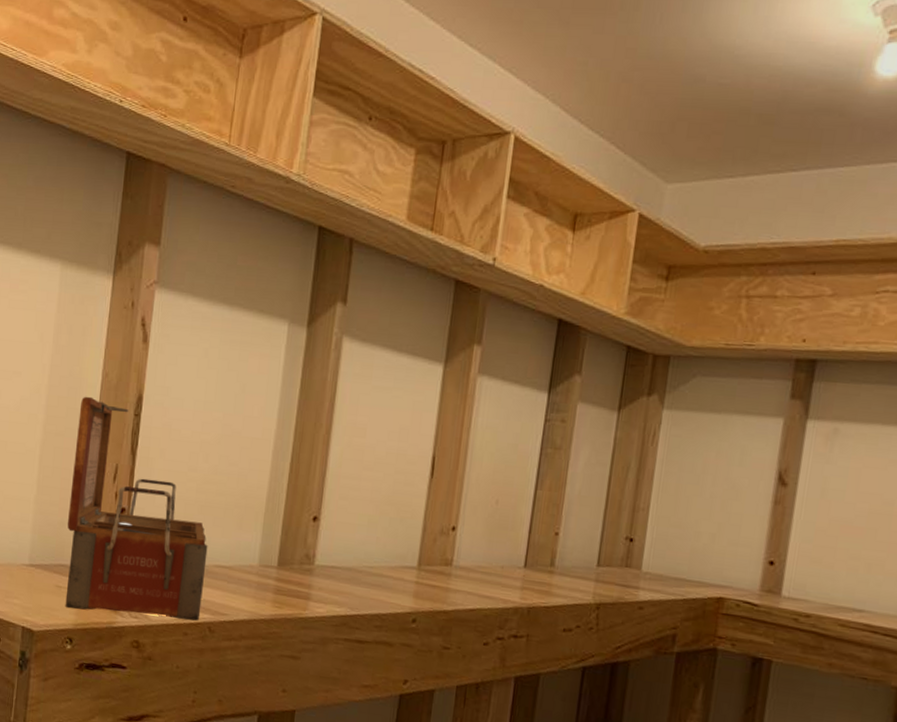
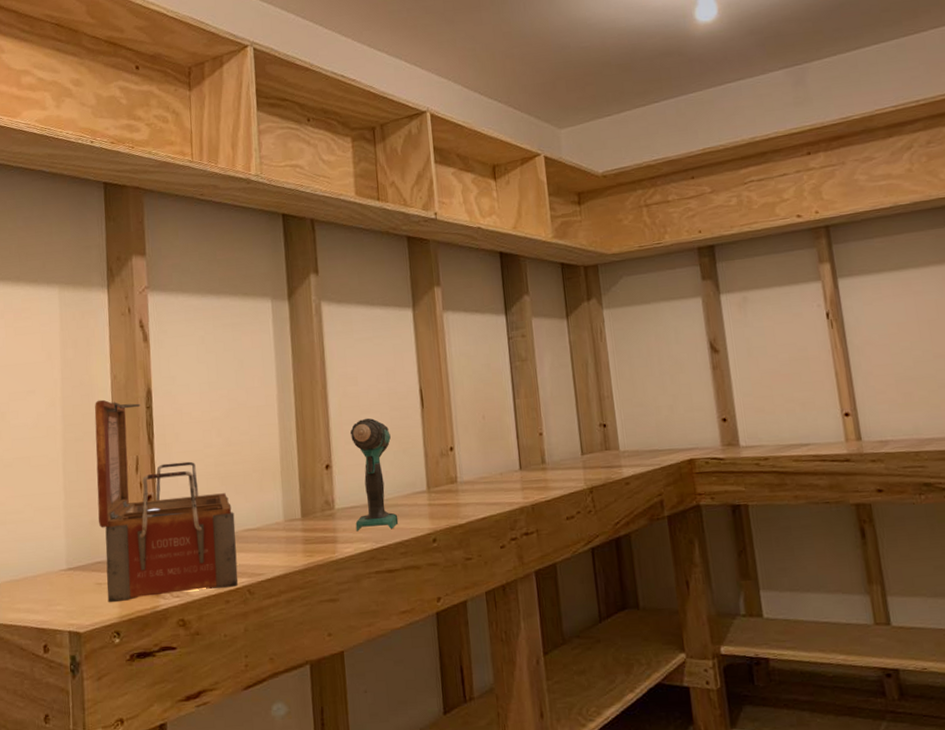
power drill: none [332,475,390,600] -> present [350,418,399,532]

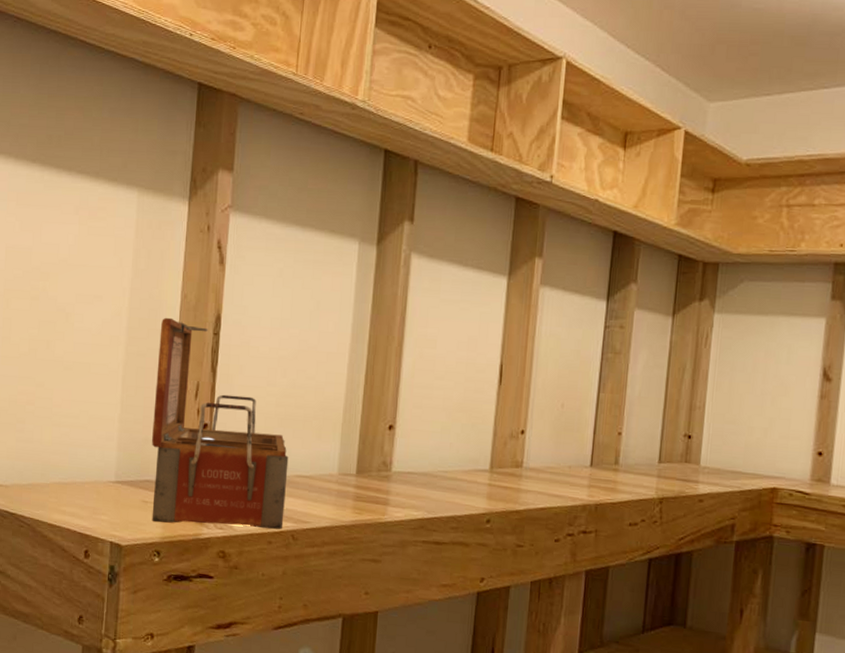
power drill: present [350,418,399,532] -> none [410,384,462,503]

